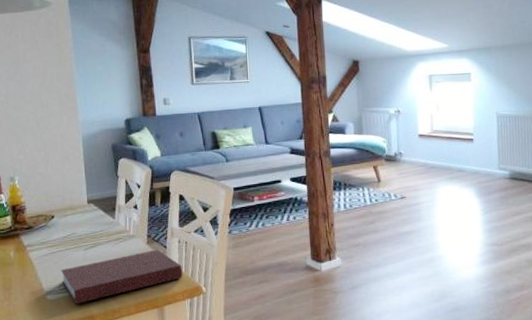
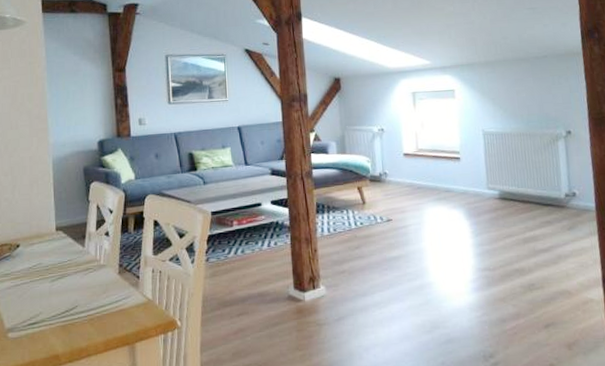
notebook: present [60,249,183,304] -> none [24,280,156,342]

